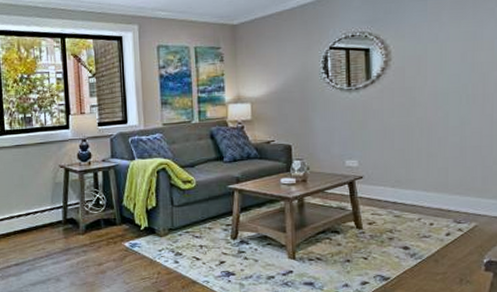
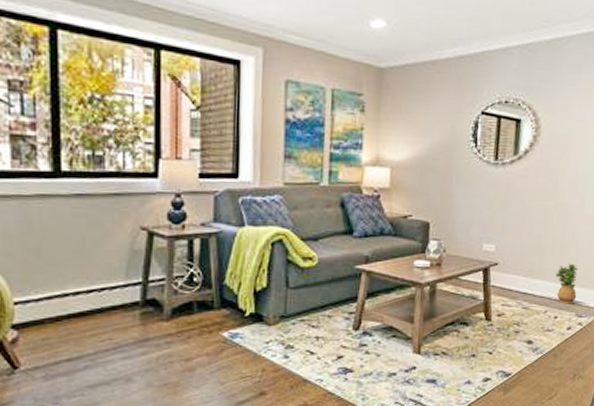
potted plant: none [425,172,452,212] -> present [555,263,578,304]

